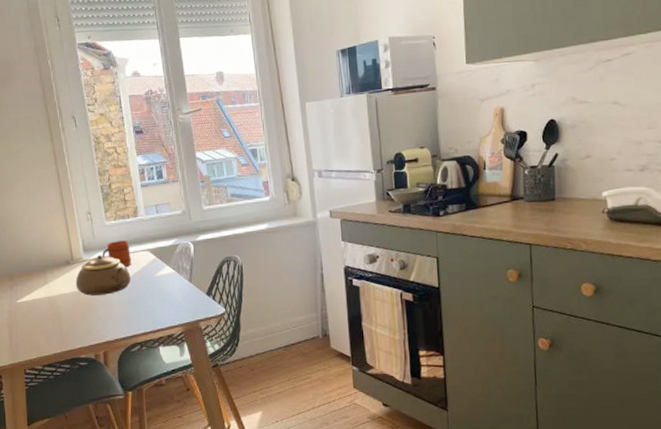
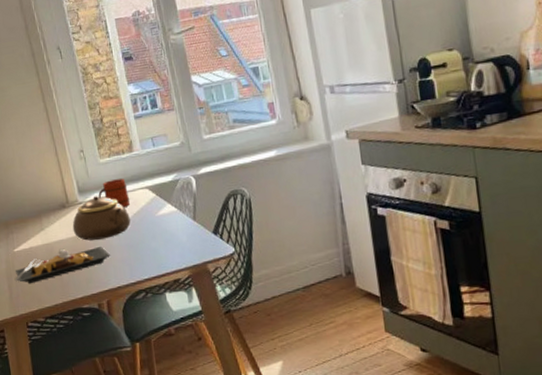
plate: none [16,302,110,334] -> present [15,247,110,284]

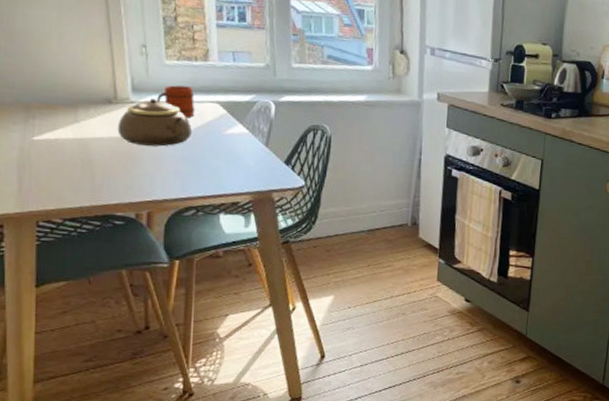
plate: present [15,247,110,284] -> none [29,147,160,180]

